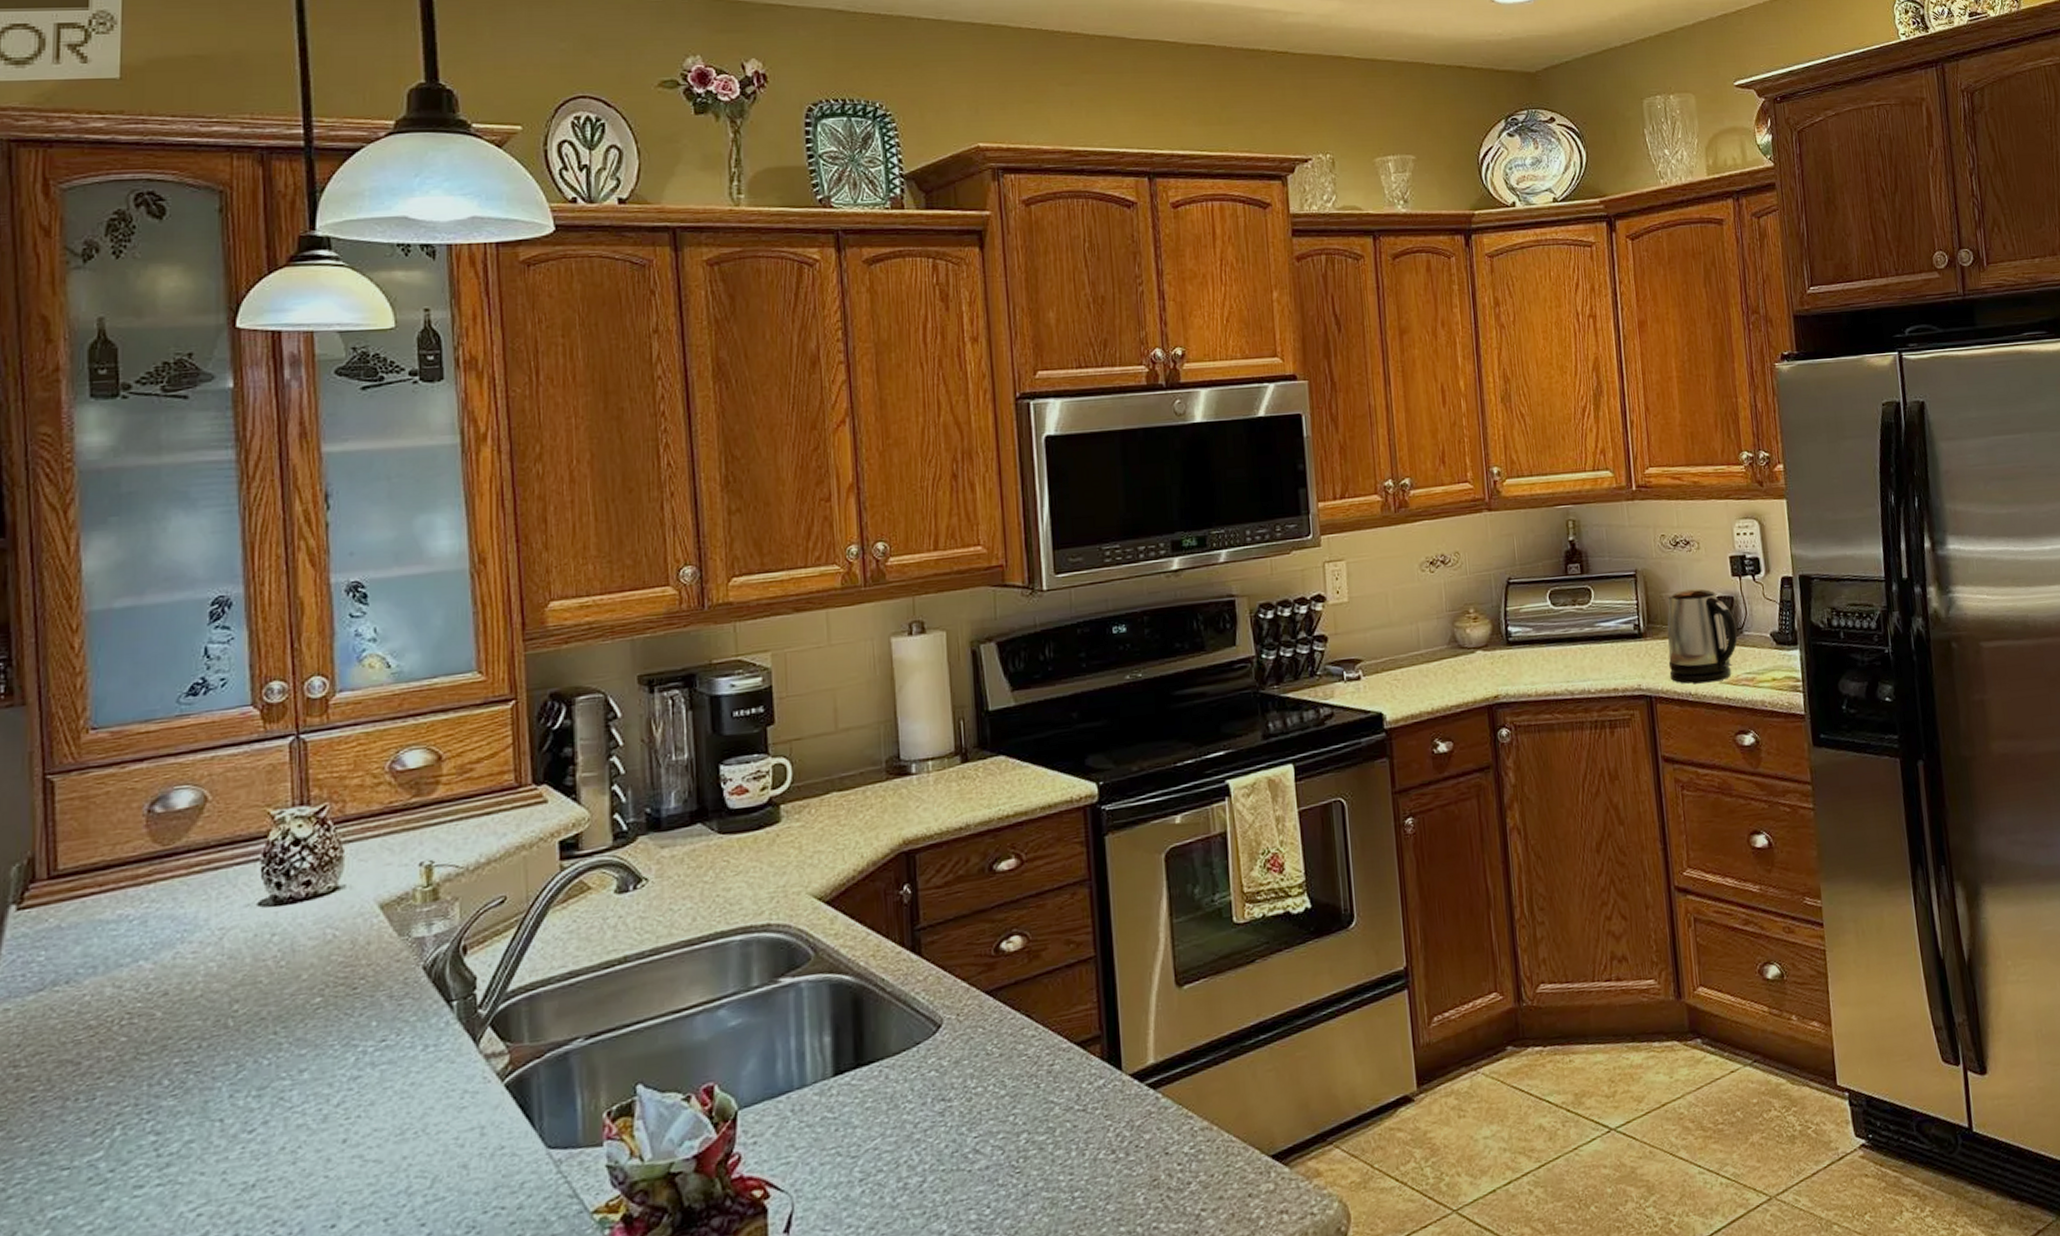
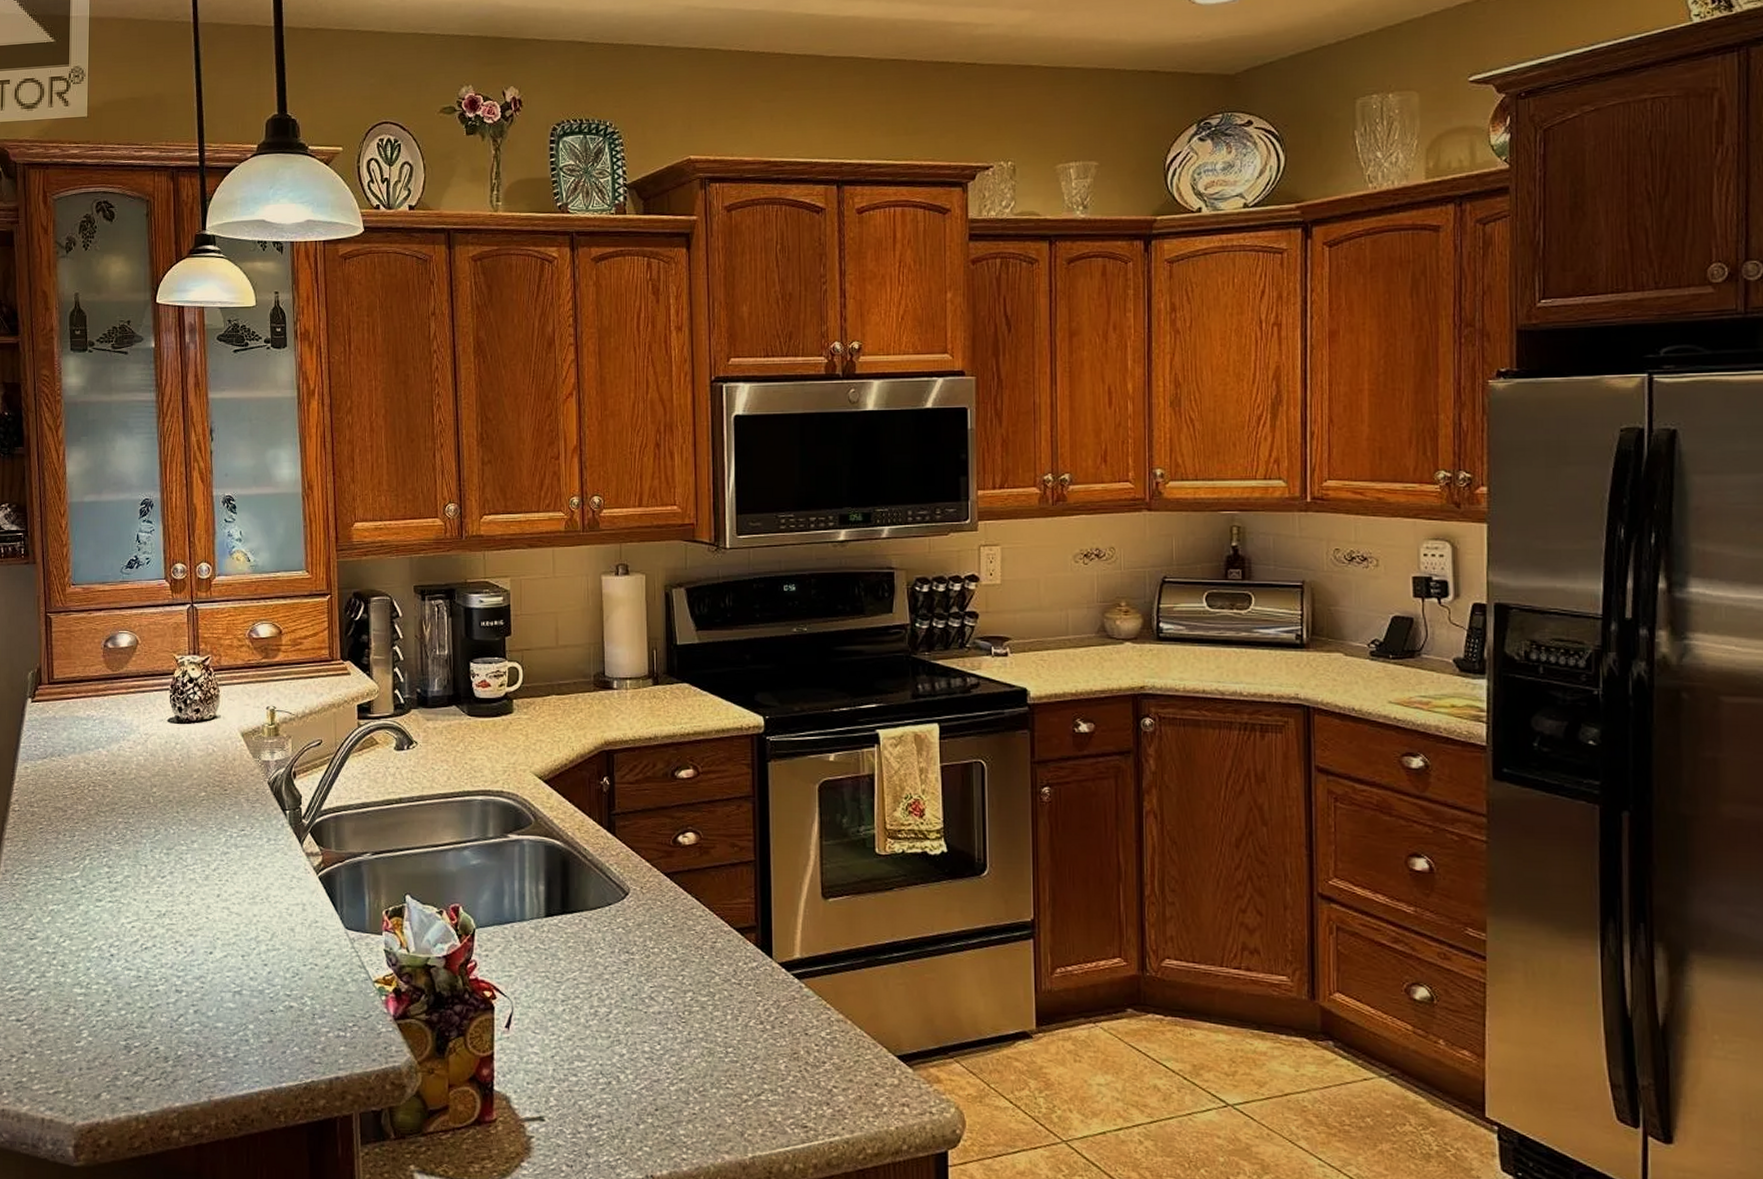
kettle: present [1667,588,1738,684] -> none [1331,606,1415,701]

